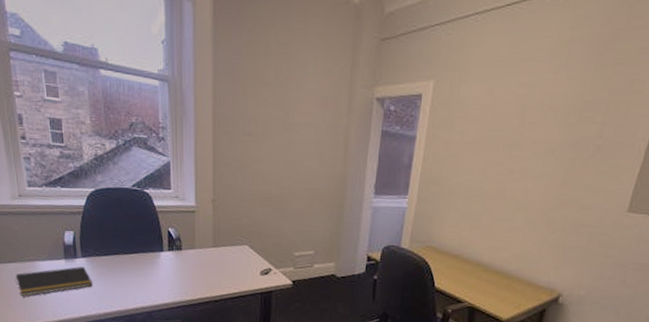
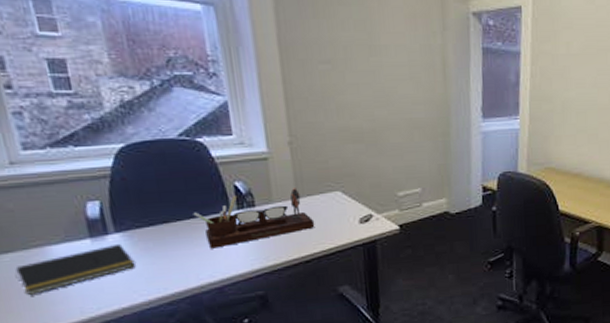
desk organizer: none [136,238,225,280] -> present [193,188,315,249]

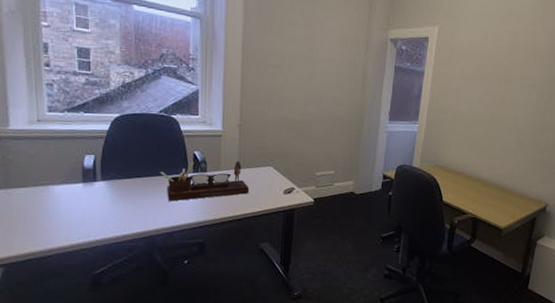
notepad: present [15,243,136,295] -> none [24,189,111,221]

